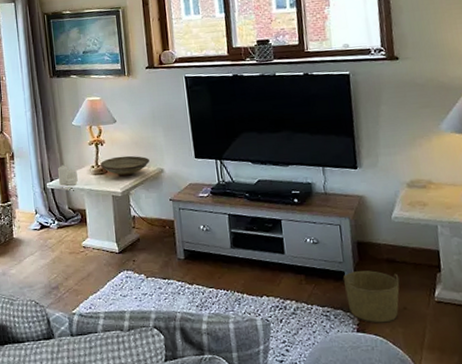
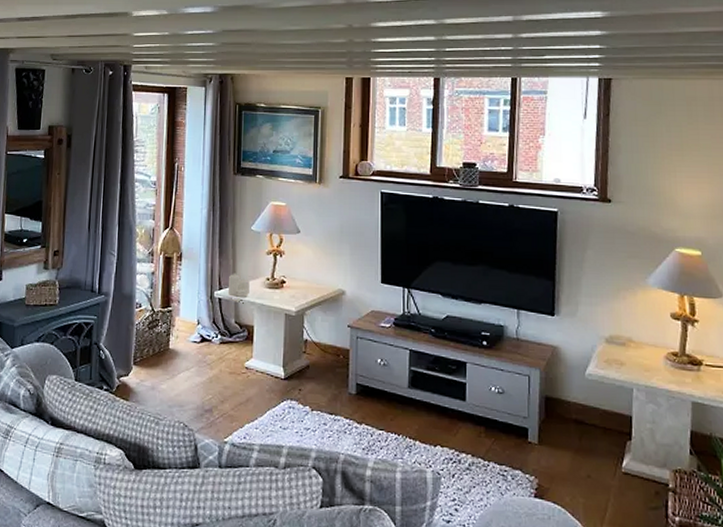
decorative bowl: present [101,155,149,177] -> none [277,271,331,294]
basket: present [342,270,400,323] -> none [525,429,586,491]

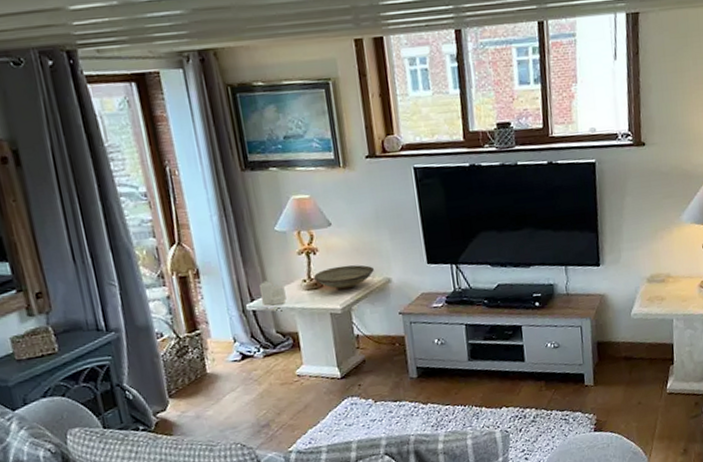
decorative bowl: none [277,271,331,294] -> present [314,264,374,291]

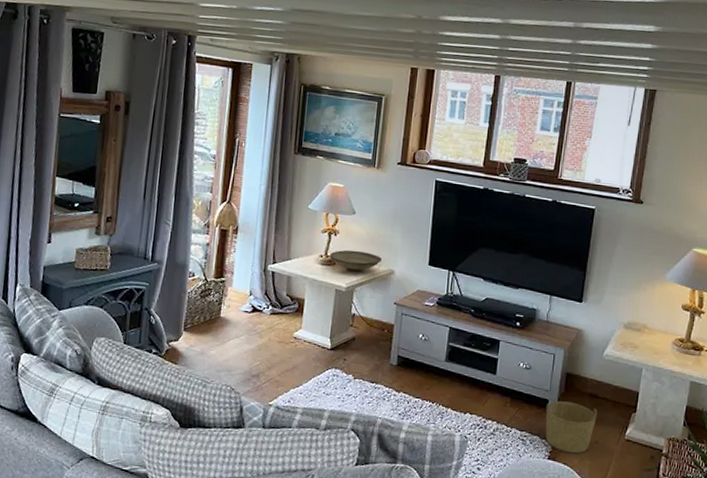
candle: present [258,279,287,306] -> none [281,247,303,272]
basket: none [582,369,636,421] -> present [545,401,598,454]

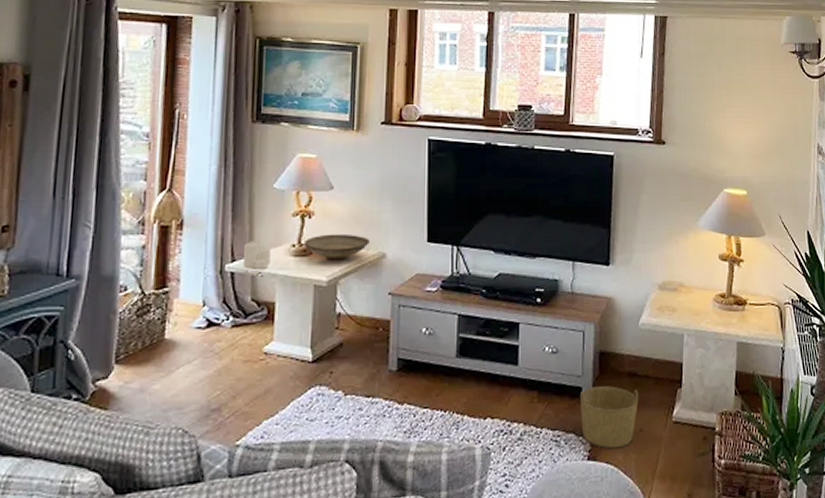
candle: none [281,247,303,272] -> present [242,239,271,269]

